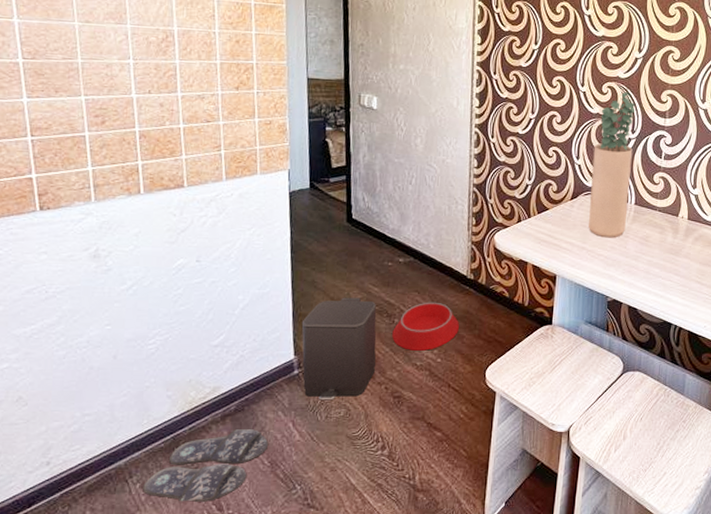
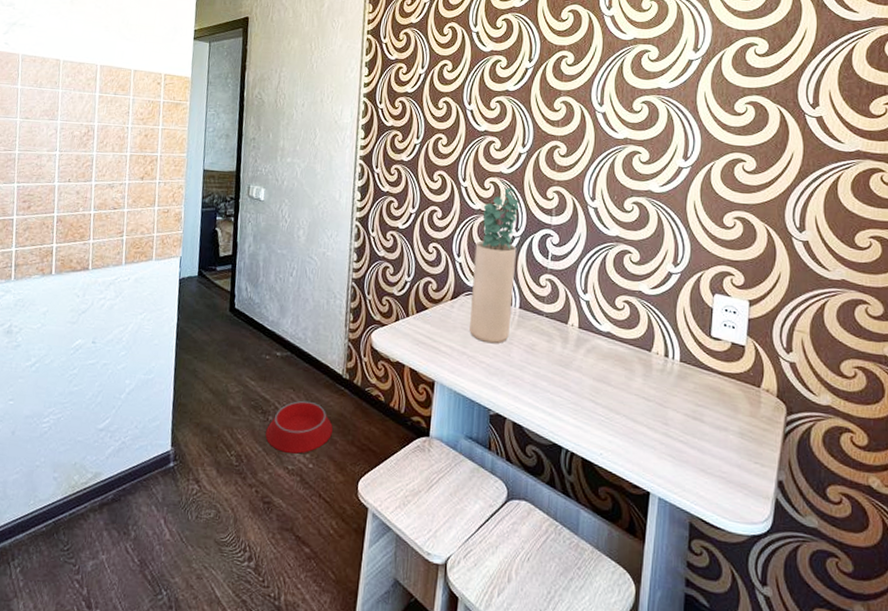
slippers: present [143,429,268,502] -> none [22,520,140,597]
pedal bin: present [301,297,377,400] -> none [177,389,252,499]

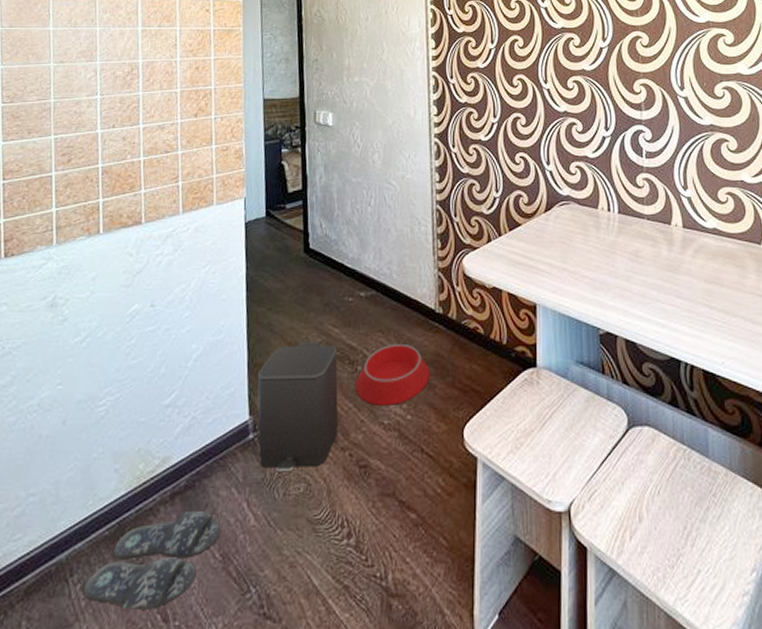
slippers: none [22,520,140,597] -> present [83,511,220,610]
pedal bin: none [177,389,252,499] -> present [257,341,339,473]
vase: present [469,180,520,344] -> none [565,77,611,255]

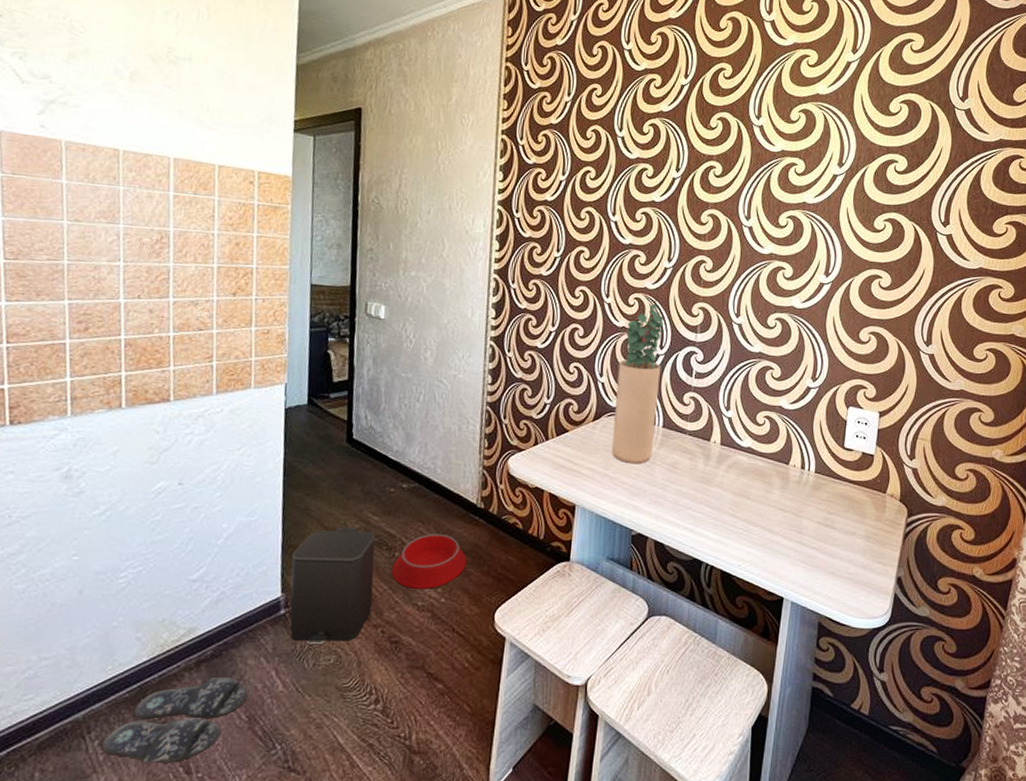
vase: none [565,77,611,255] -> present [612,296,665,464]

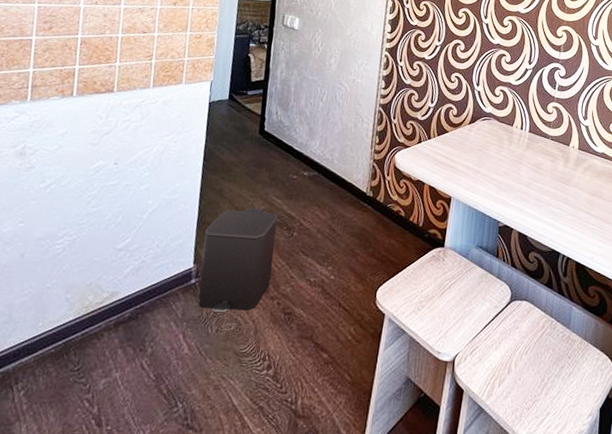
slippers: present [101,678,247,763] -> none [26,338,157,415]
pet bowl: present [391,533,467,589] -> none [289,217,355,267]
vase: present [612,296,665,464] -> none [484,19,534,163]

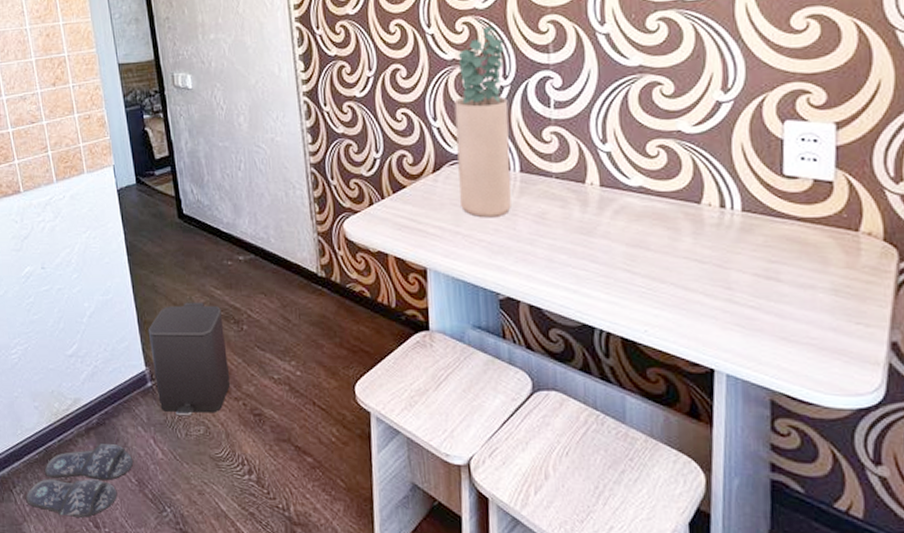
slippers: none [26,338,157,415] -> present [26,444,133,518]
vase: none [484,19,534,163] -> present [454,17,512,218]

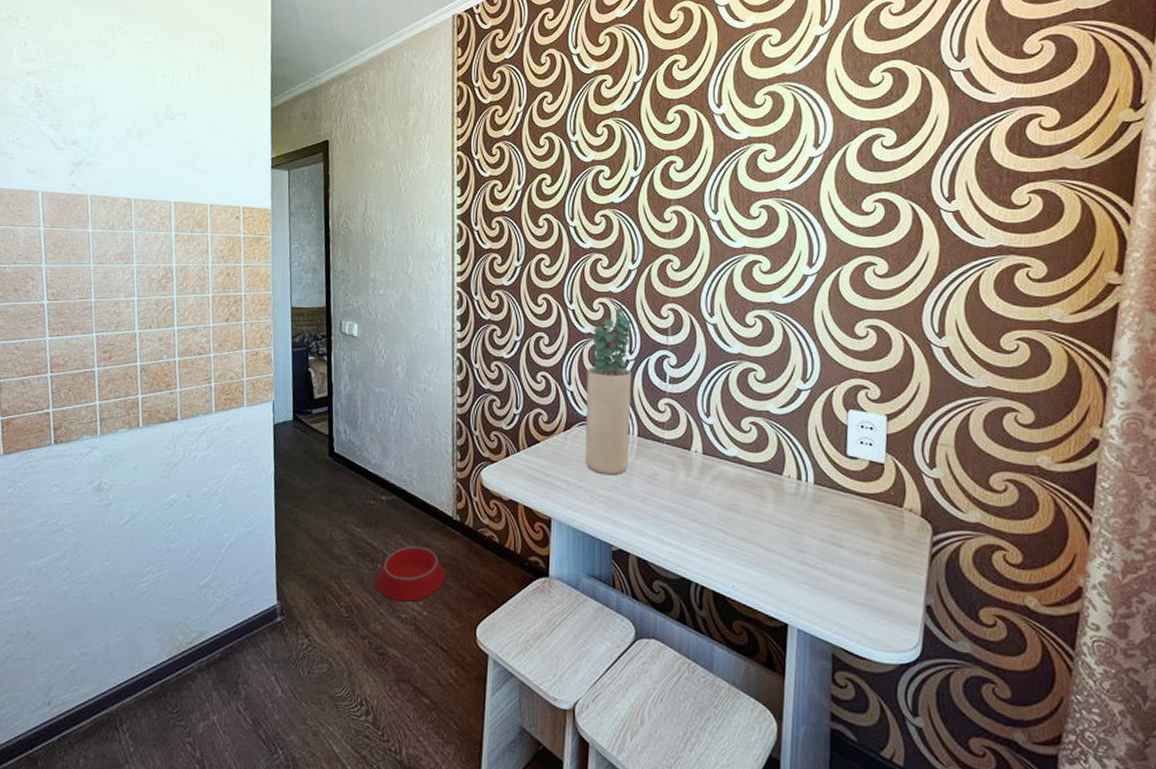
slippers: present [26,444,133,518] -> none [132,680,251,760]
pedal bin: present [148,302,230,417] -> none [284,538,360,654]
pet bowl: none [243,305,316,362] -> present [375,545,446,602]

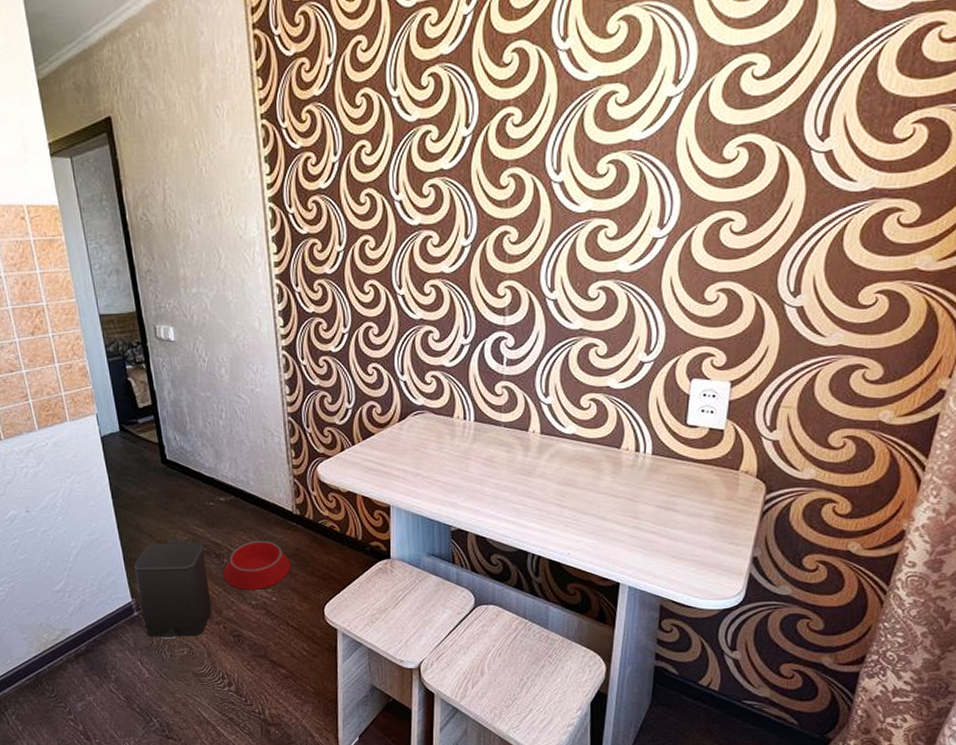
pedal bin: none [284,538,360,654] -> present [133,539,212,640]
vase: present [586,300,632,476] -> none [420,280,467,461]

